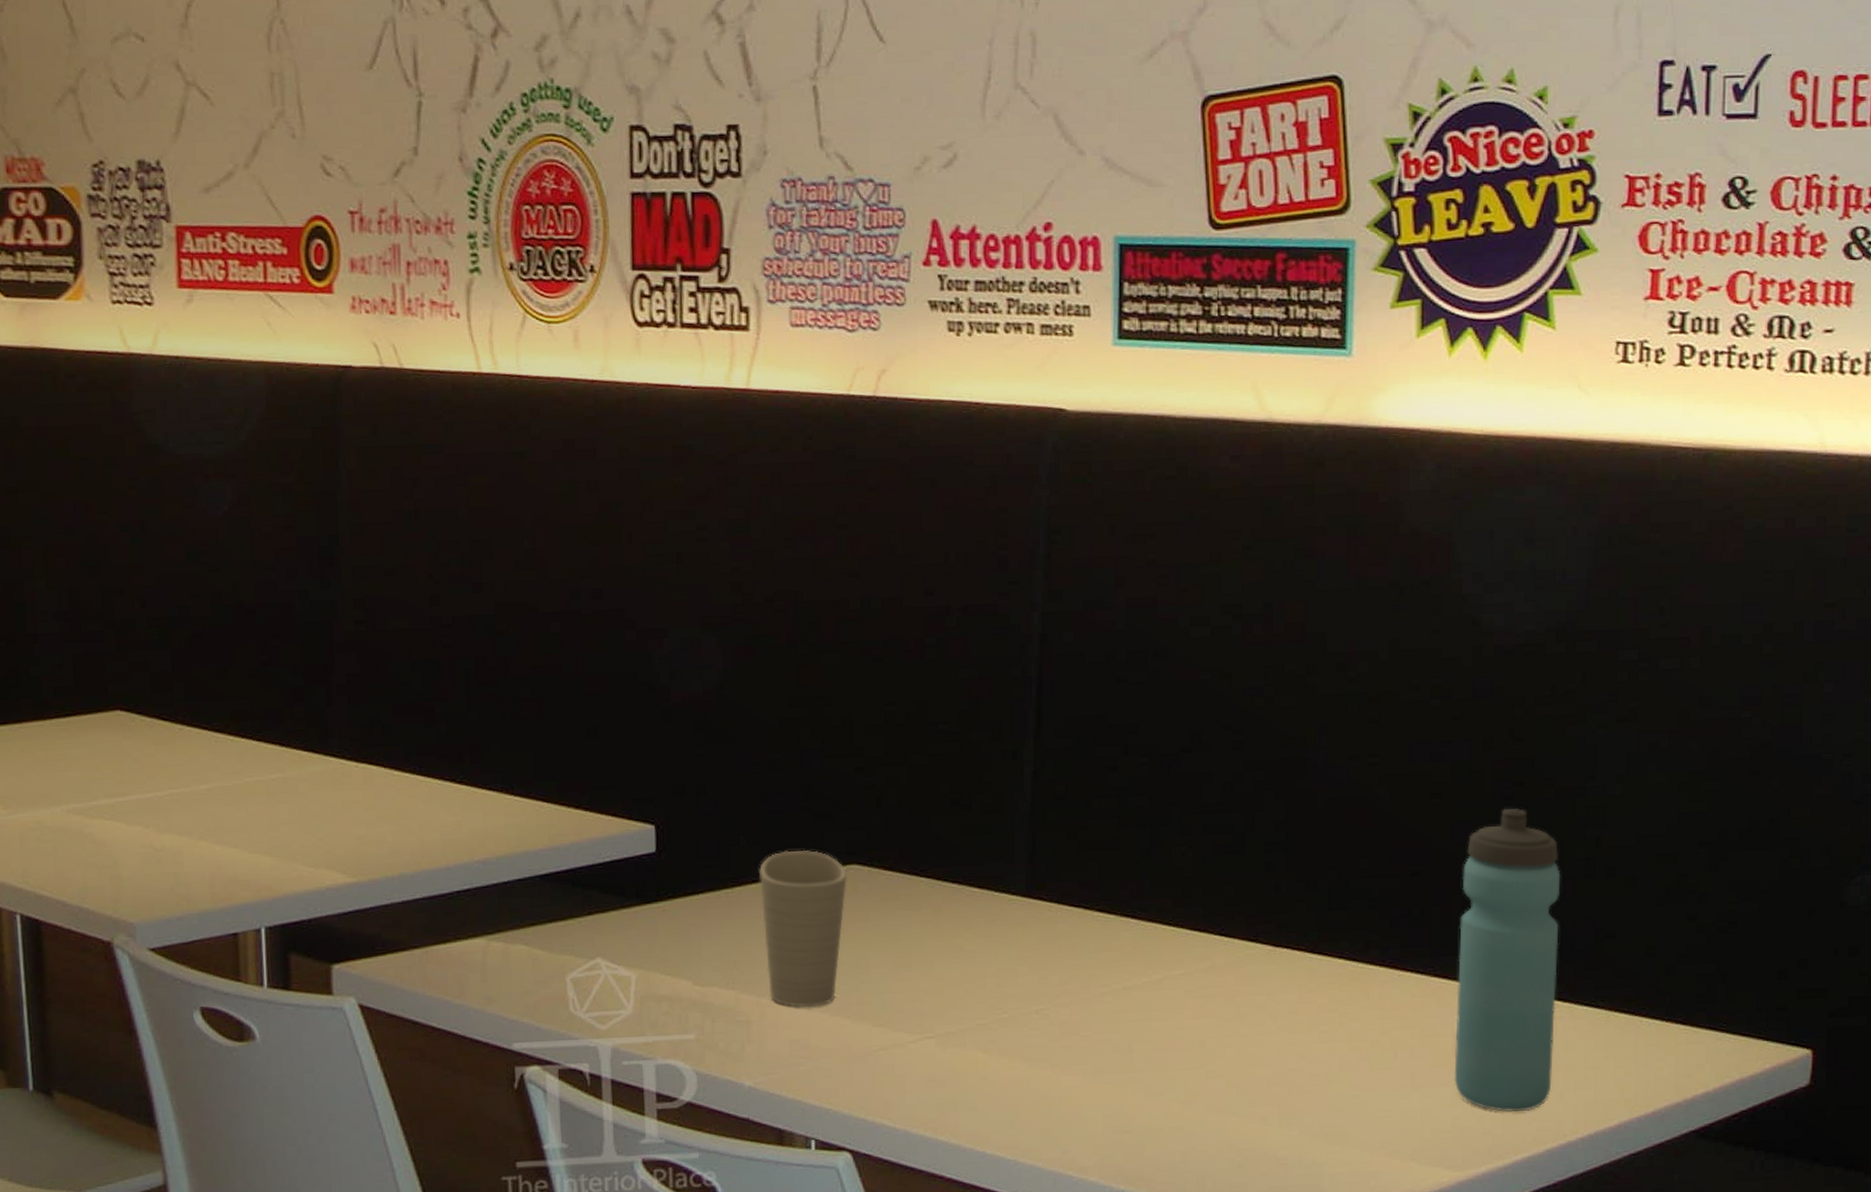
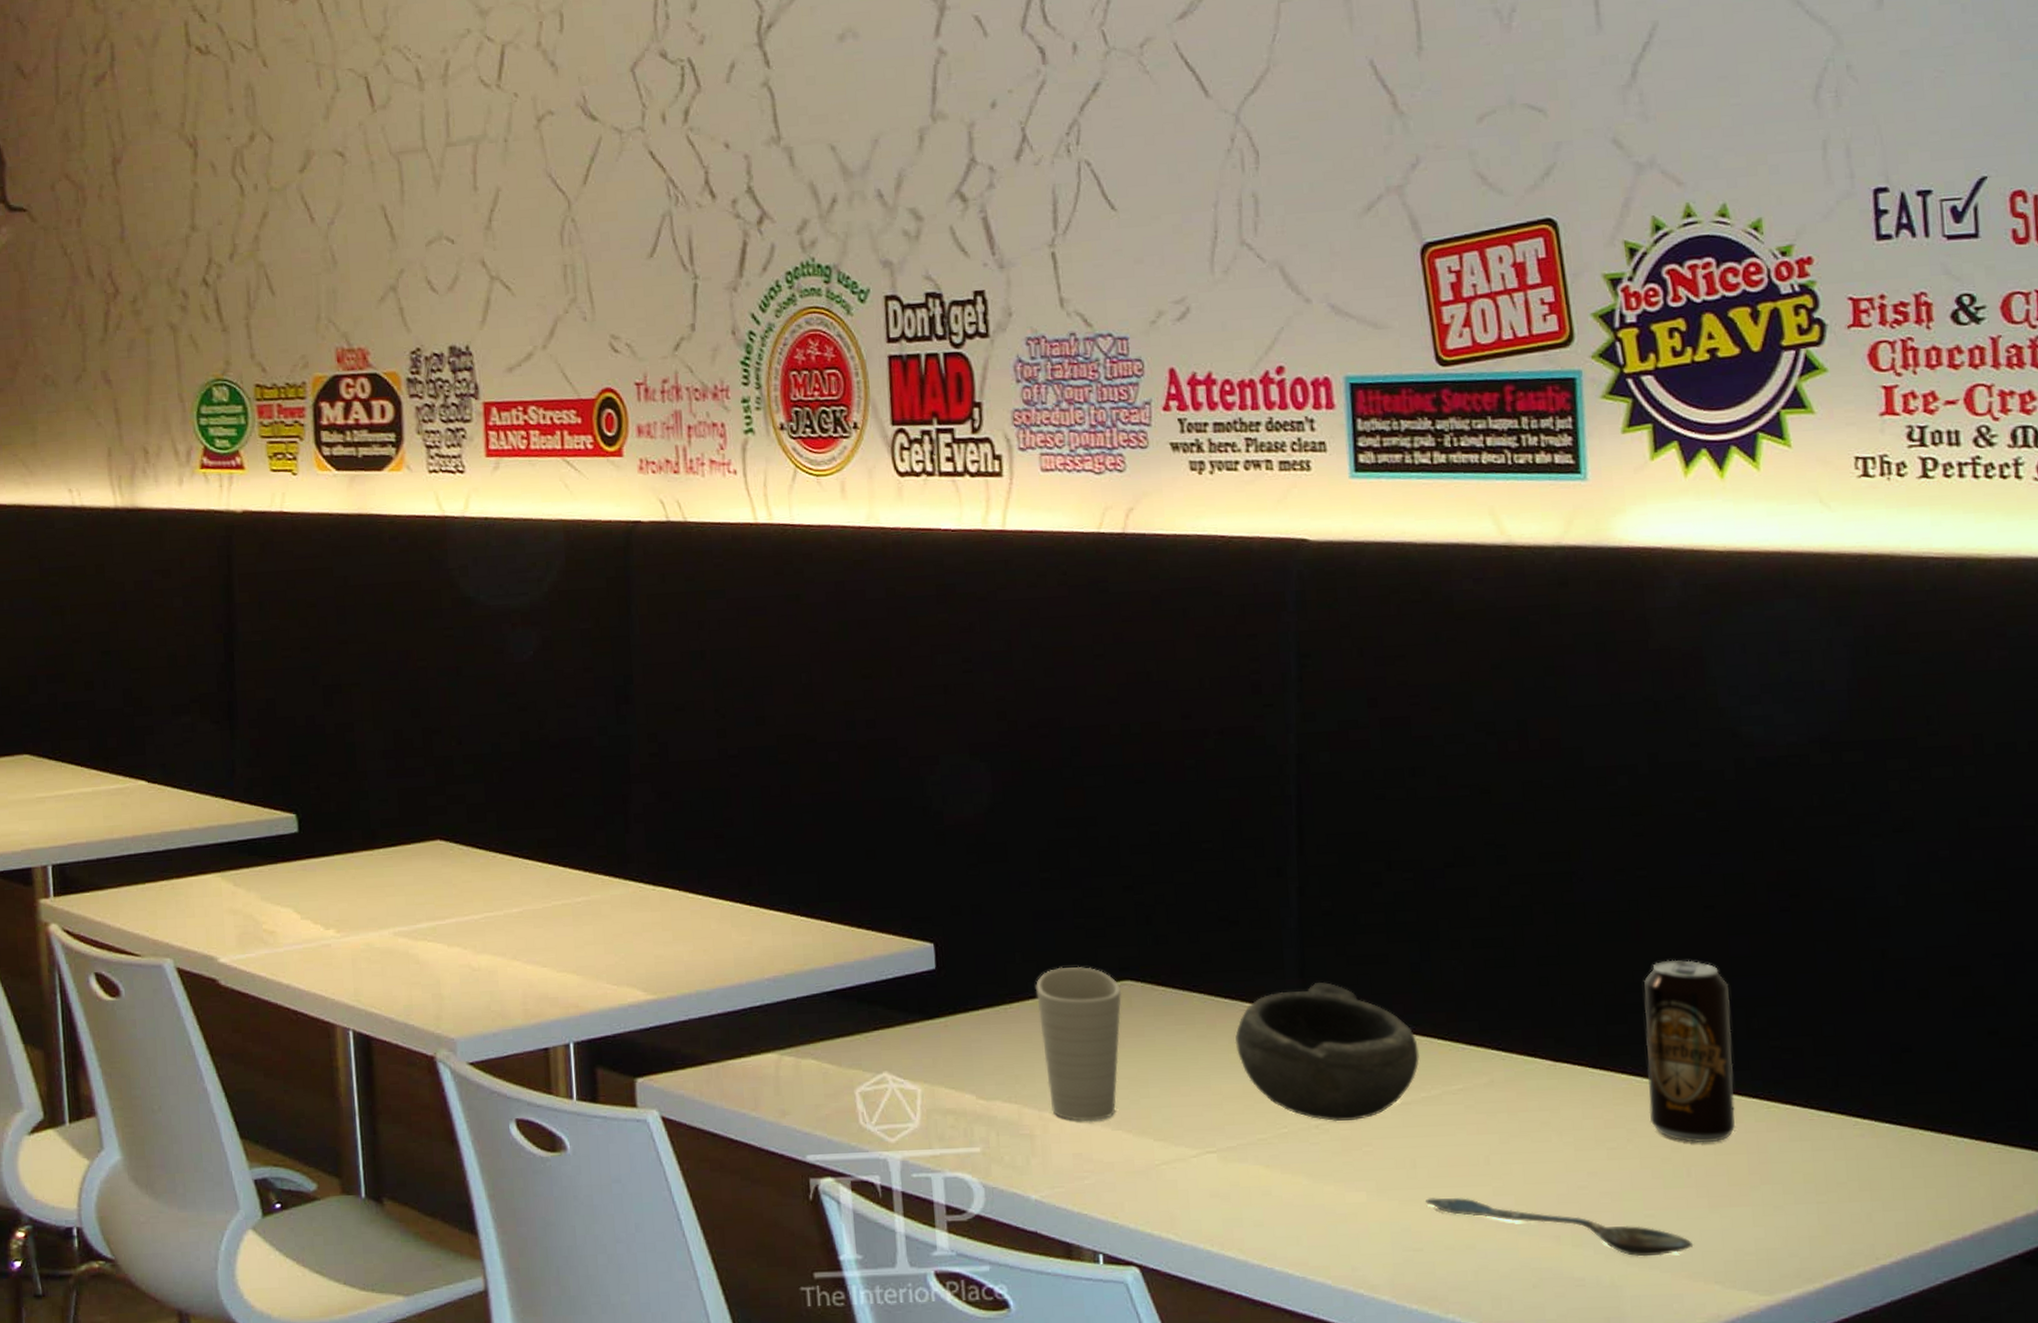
bowl: none [960,867,1143,1007] -> present [1235,982,1419,1122]
spoon: none [1140,1081,1394,1136] -> present [1426,1198,1694,1257]
beverage can: none [1362,846,1448,1025] -> present [1644,959,1736,1142]
water bottle: present [1454,808,1561,1113] -> none [1744,920,1859,1234]

